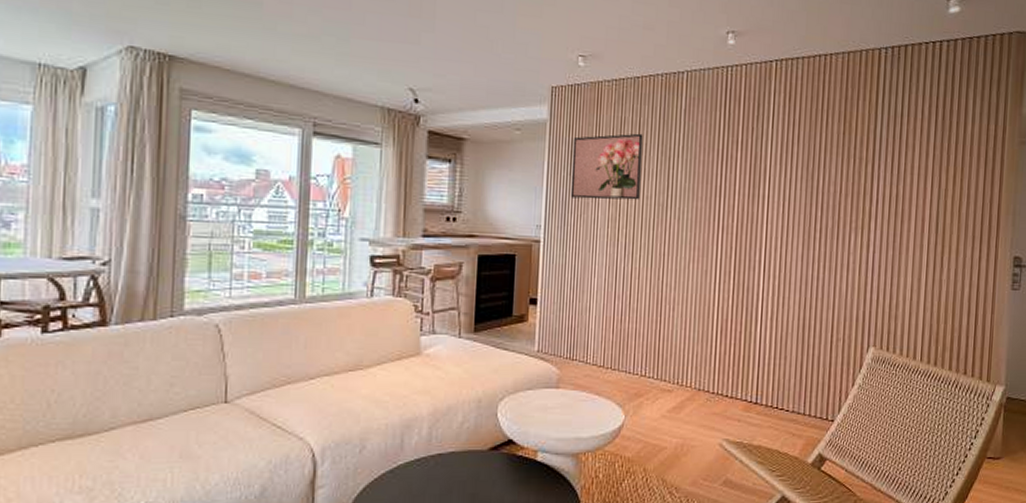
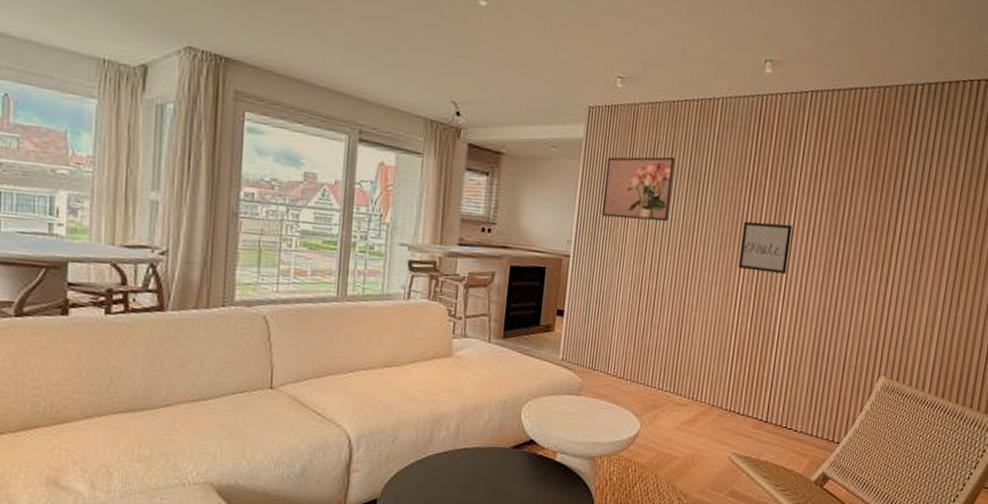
wall art: none [715,194,768,247] -> present [738,221,793,274]

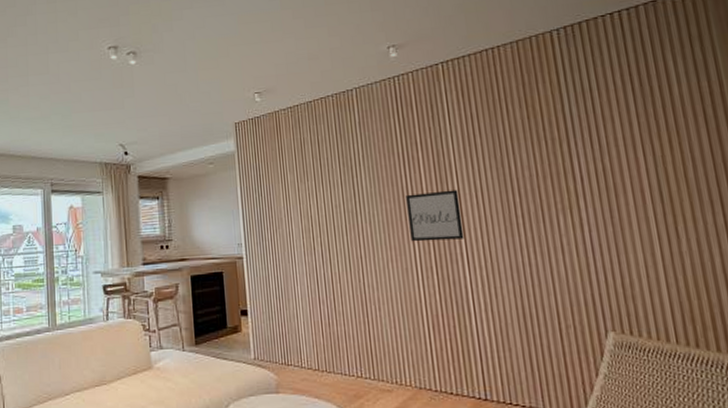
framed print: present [601,156,675,222] -> none [260,150,329,216]

